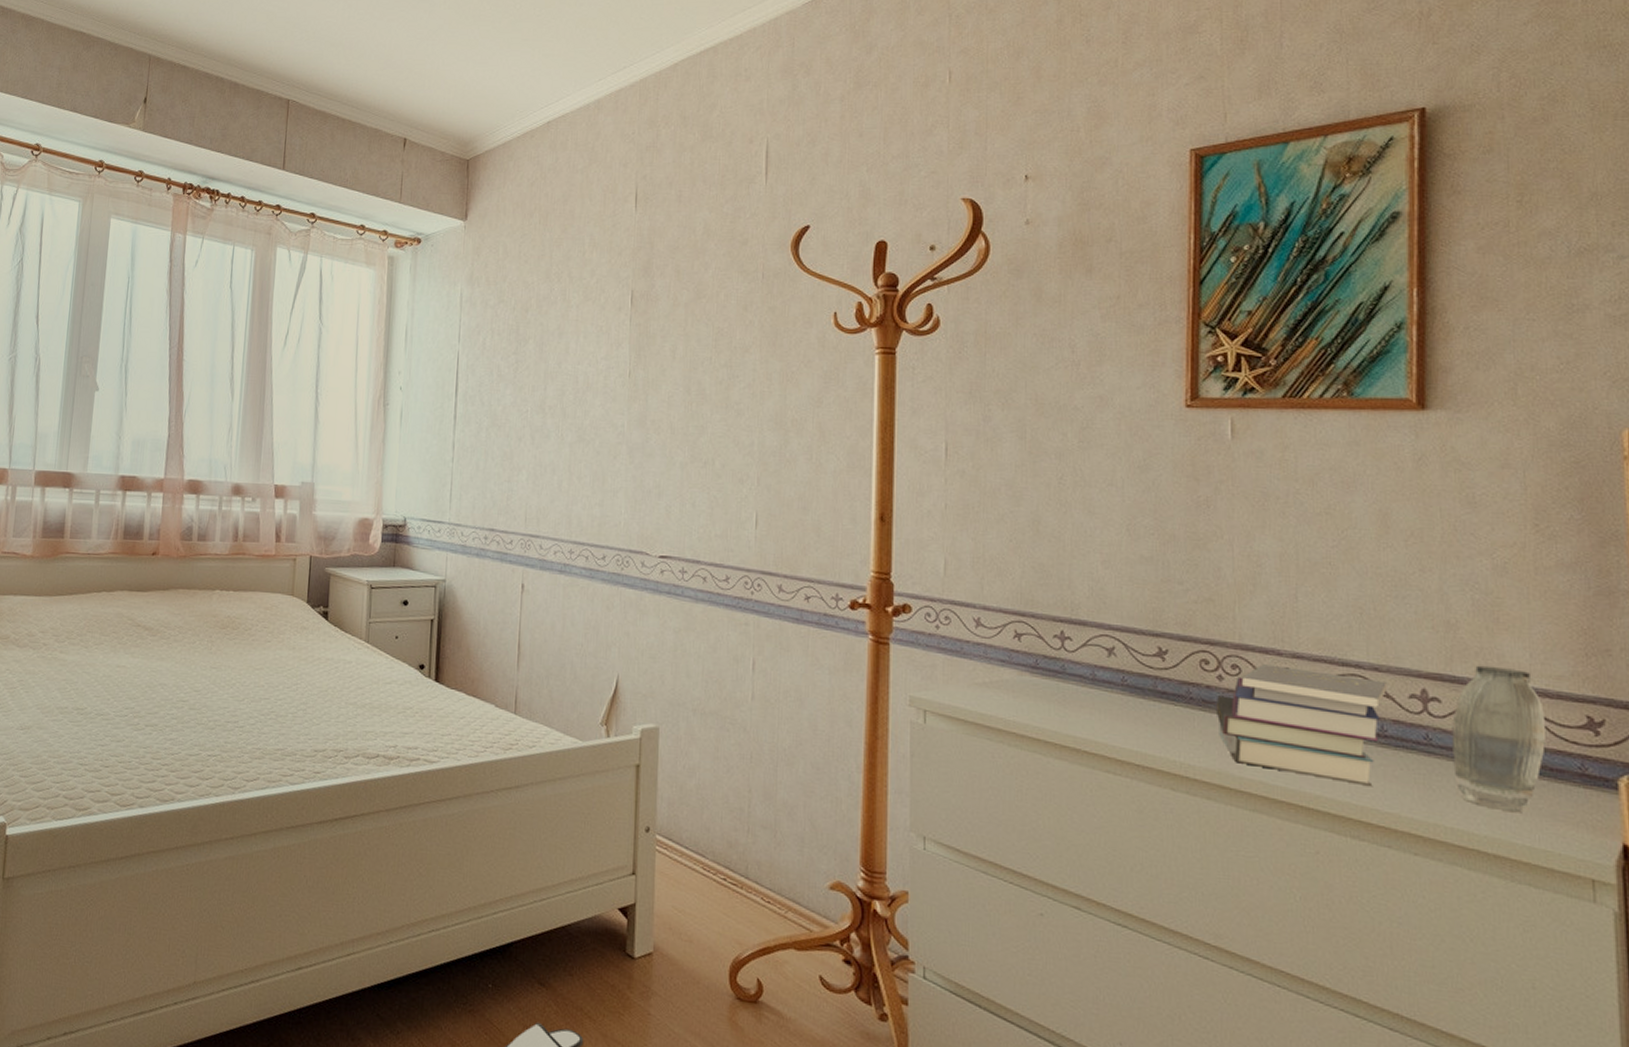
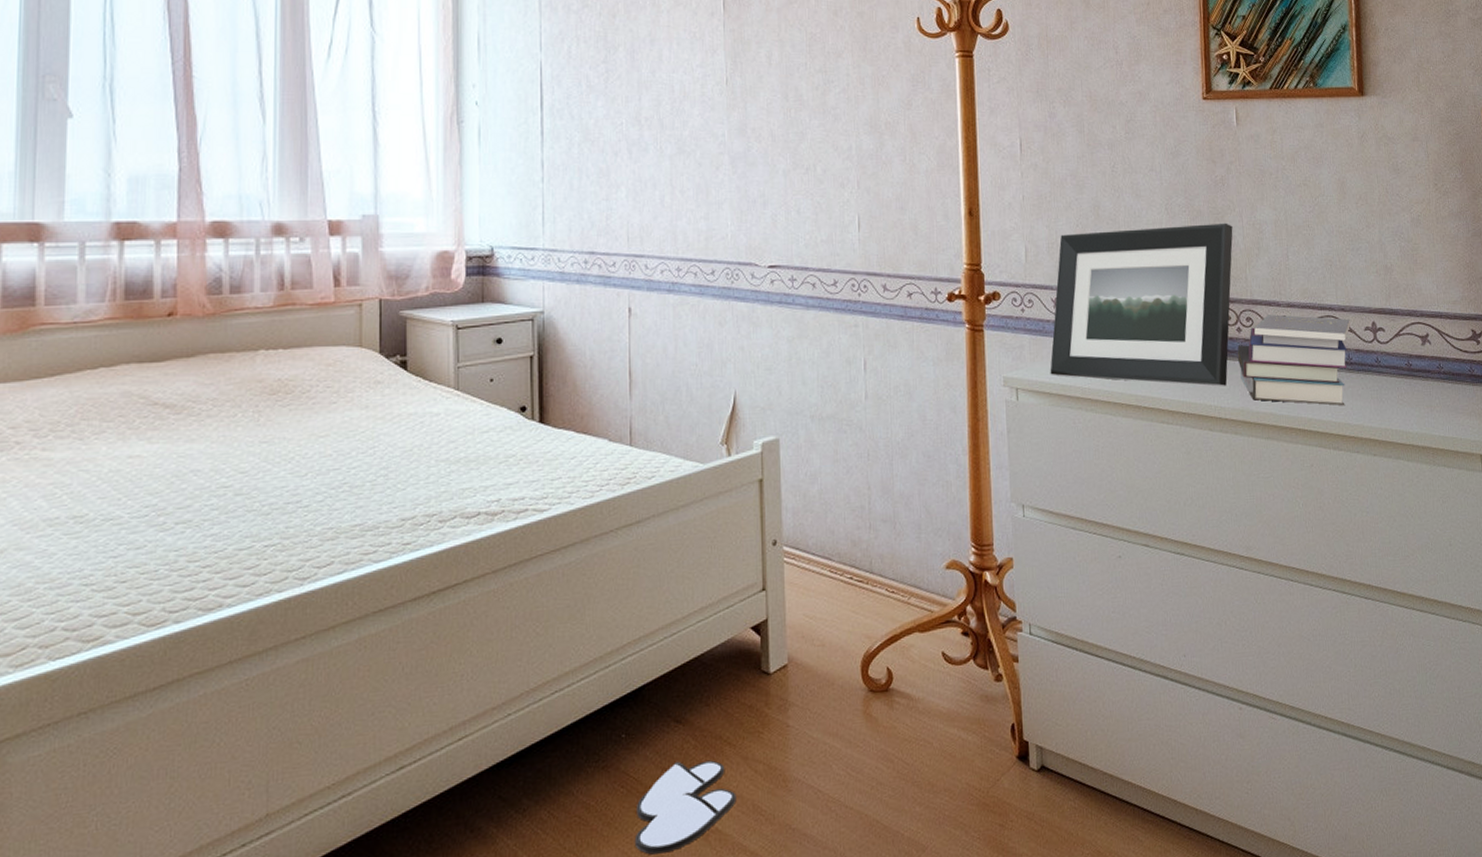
picture frame: none [966,549,1219,741] -> present [1050,223,1233,386]
vase: present [1452,665,1547,812] -> none [1392,298,1449,411]

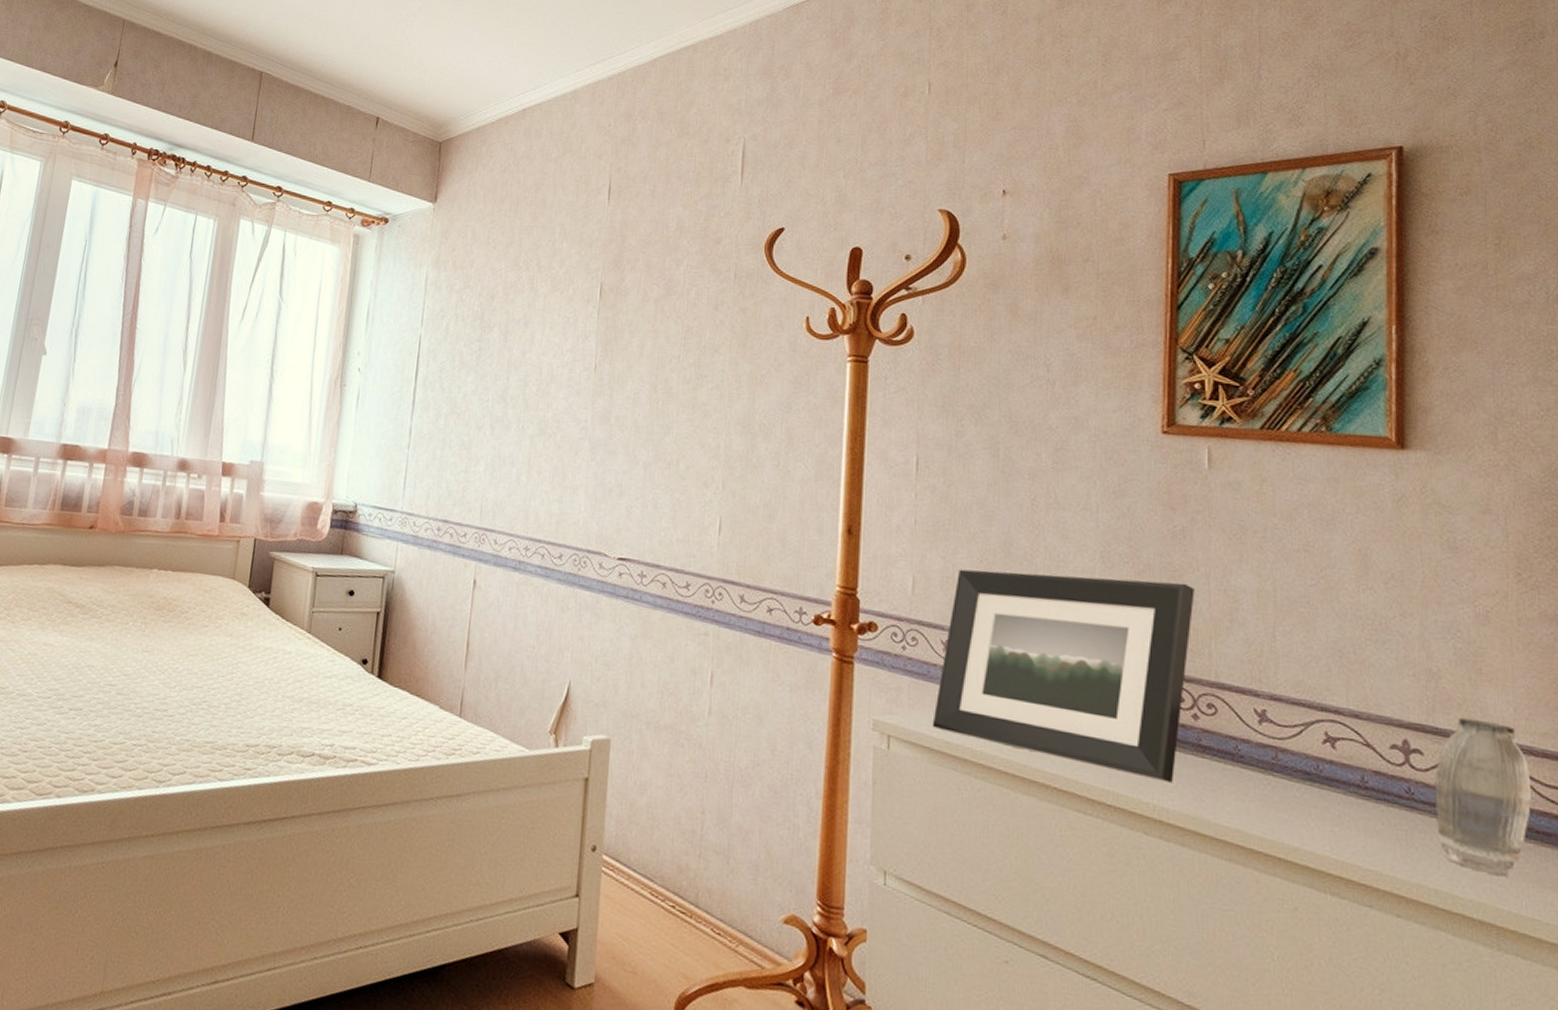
books: present [1237,314,1350,405] -> none [1190,704,1367,840]
vase: none [1392,298,1449,411] -> present [1434,717,1532,876]

